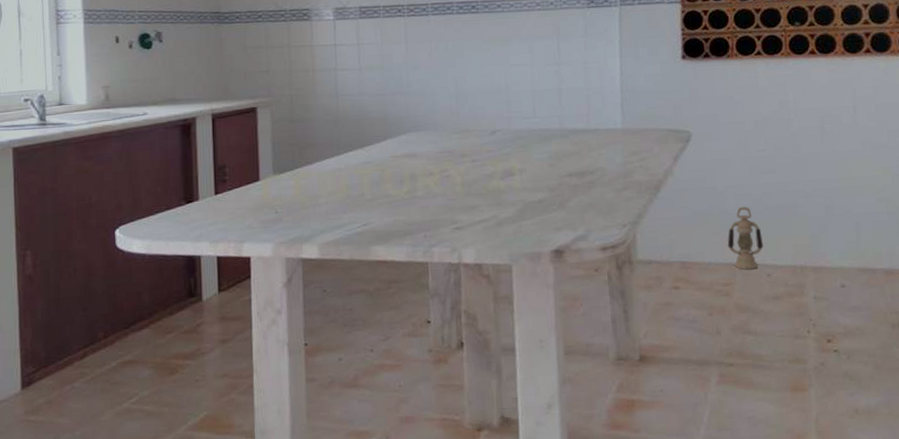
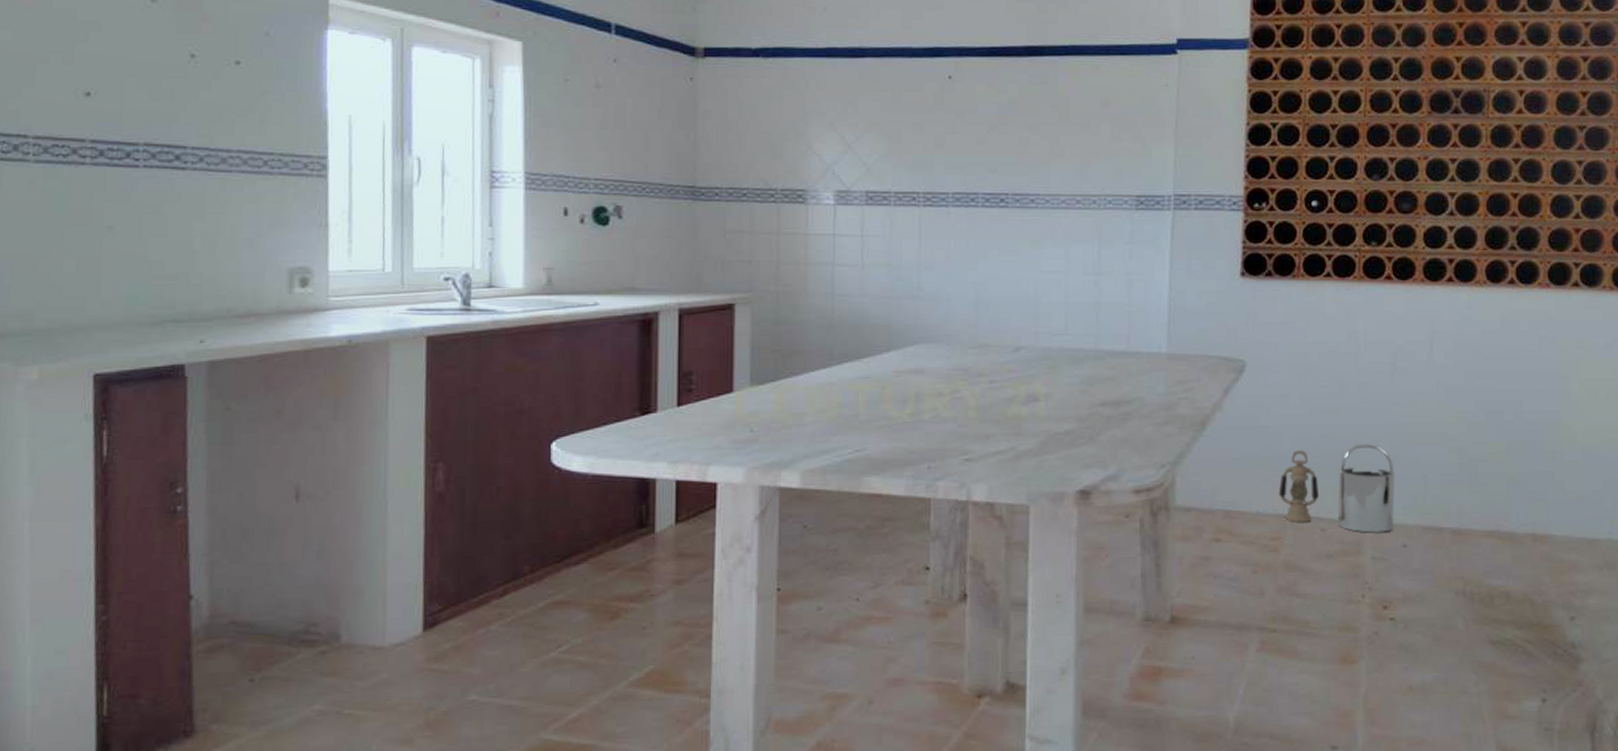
bucket: none [779,198,832,276] -> present [1337,443,1395,533]

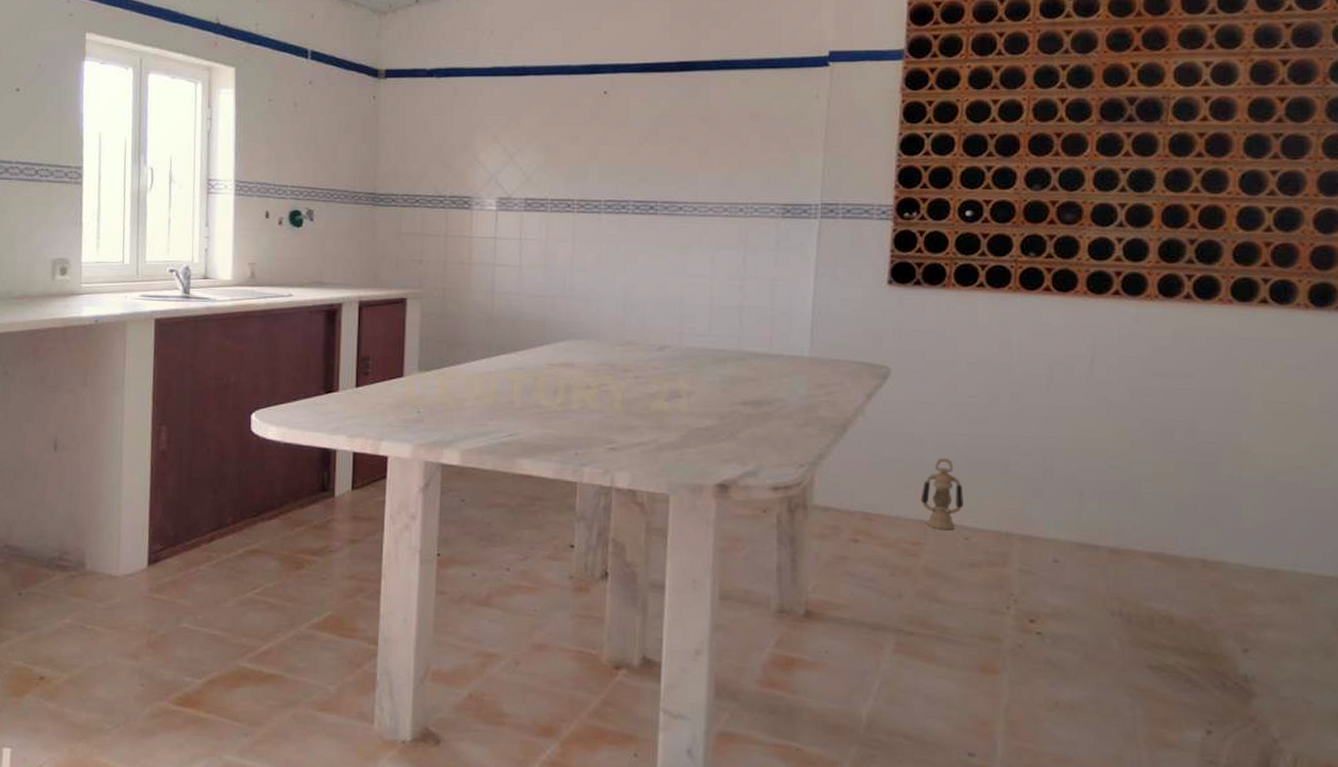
bucket: present [1337,443,1395,533] -> none [982,455,1047,546]

